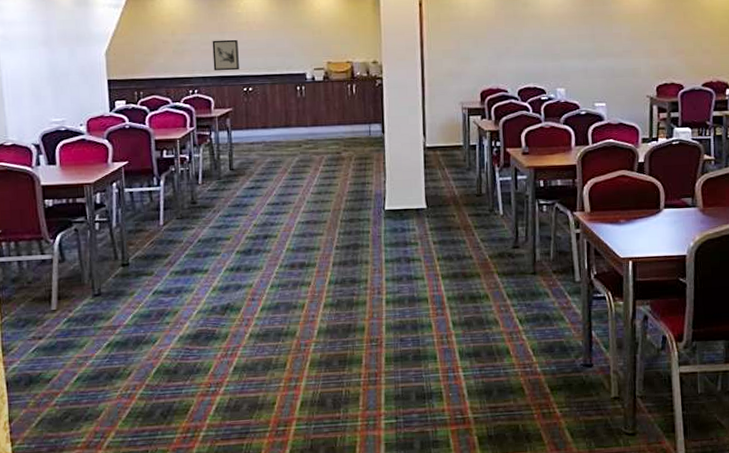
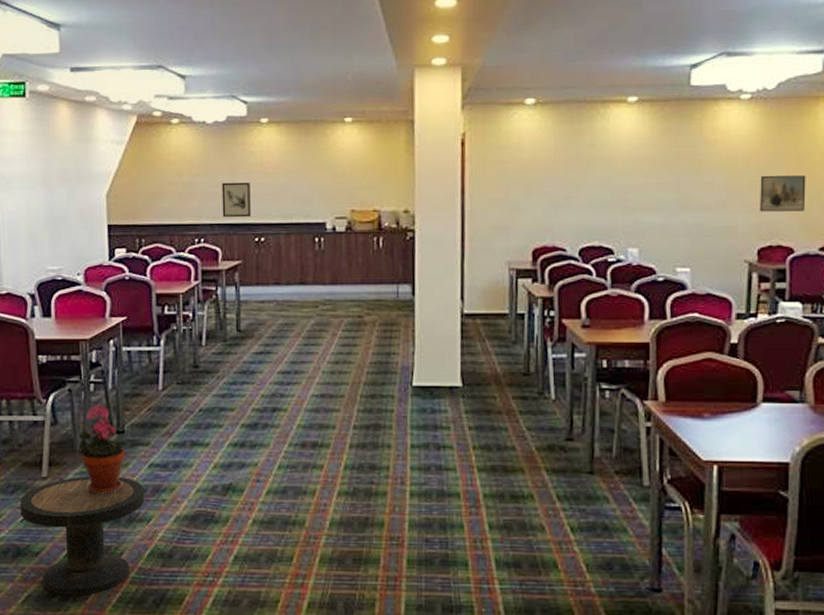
side table: none [31,304,150,416] -> present [20,476,145,595]
potted plant: none [85,241,131,322] -> present [78,404,125,494]
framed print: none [656,27,691,57] -> present [760,175,806,212]

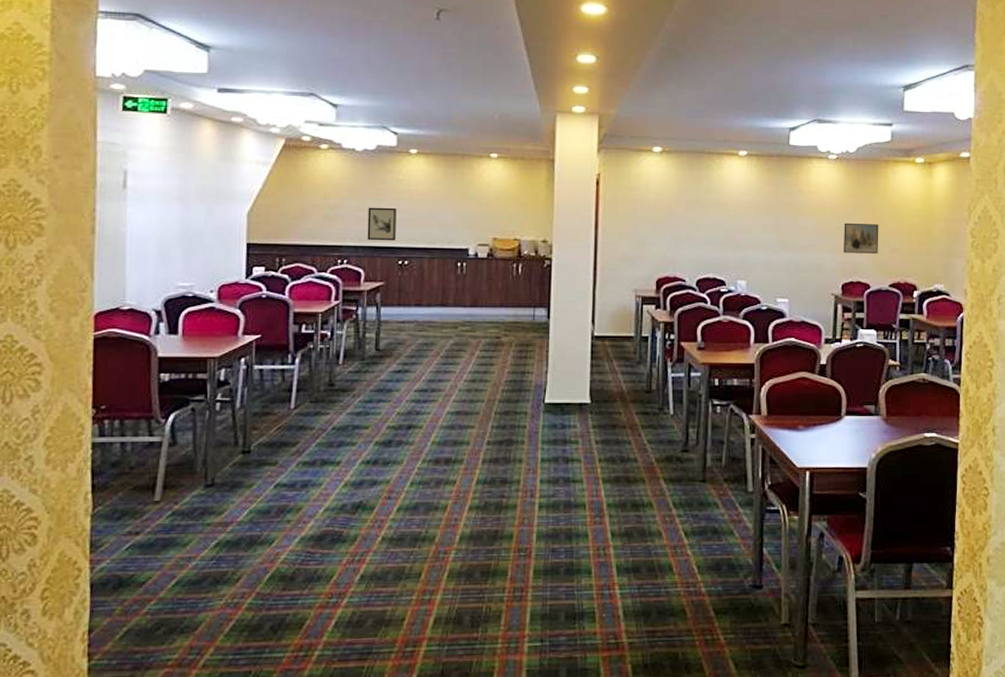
side table: present [20,476,145,595] -> none [126,498,269,627]
potted plant: present [78,404,125,494] -> none [197,423,250,517]

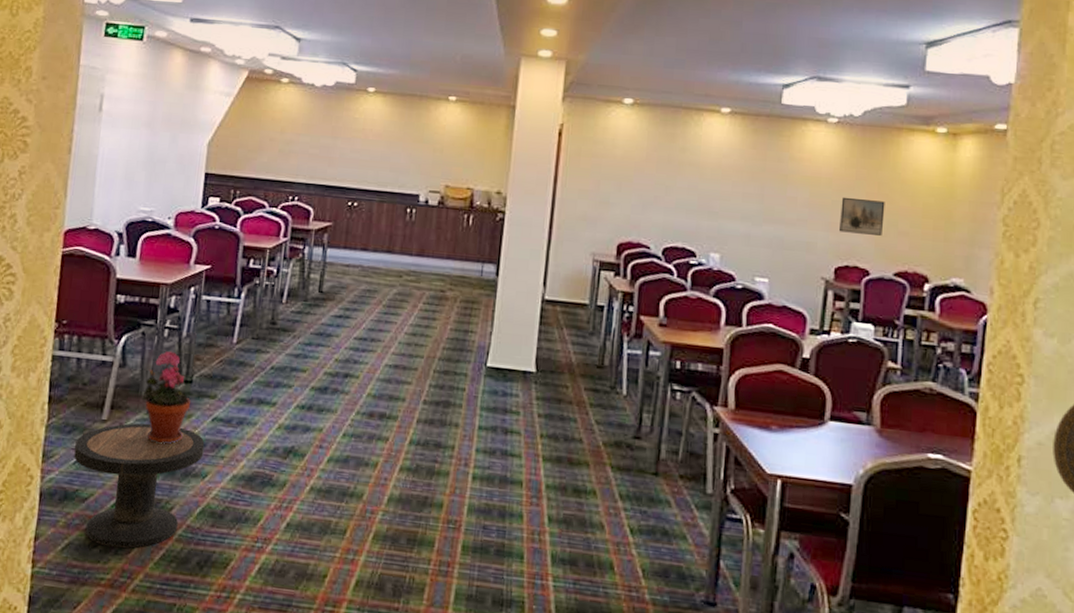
side table: none [126,498,269,627] -> present [74,423,205,548]
potted plant: none [197,423,250,517] -> present [142,350,190,445]
wall art: present [367,207,397,241] -> none [319,144,350,182]

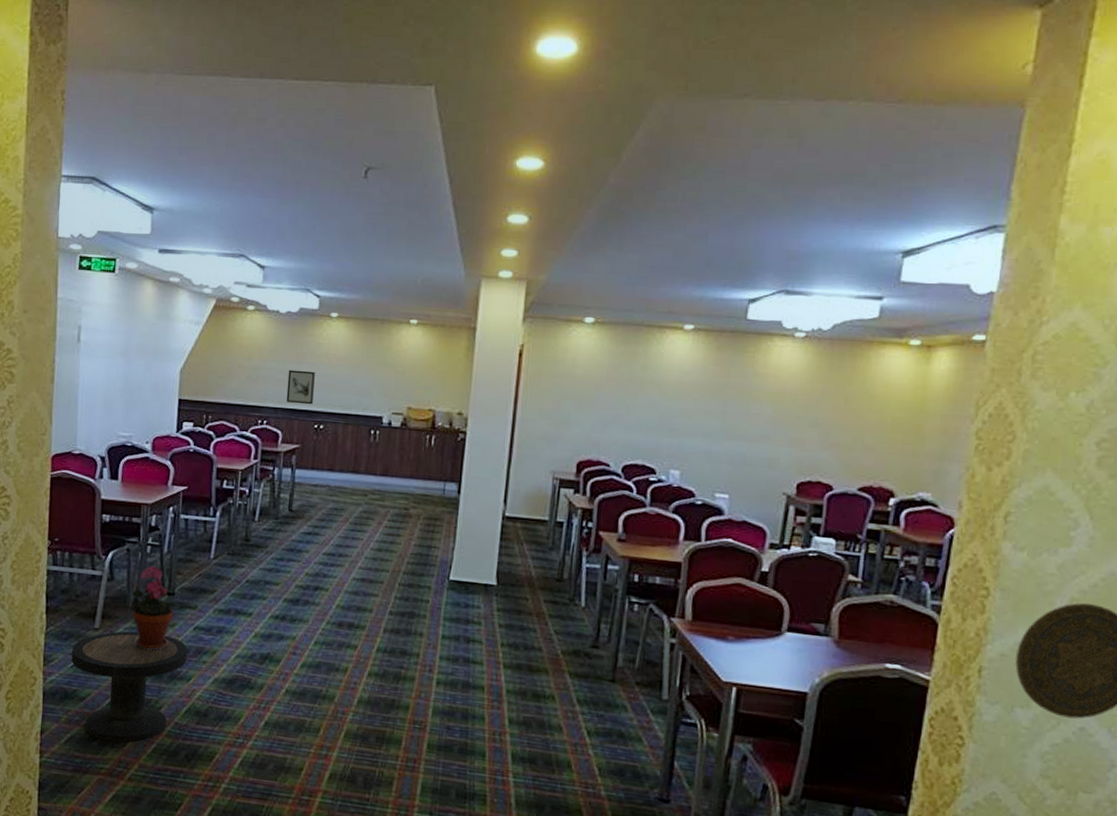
wall art: none [319,144,350,182] -> present [286,369,315,405]
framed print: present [840,197,885,236] -> none [803,412,852,451]

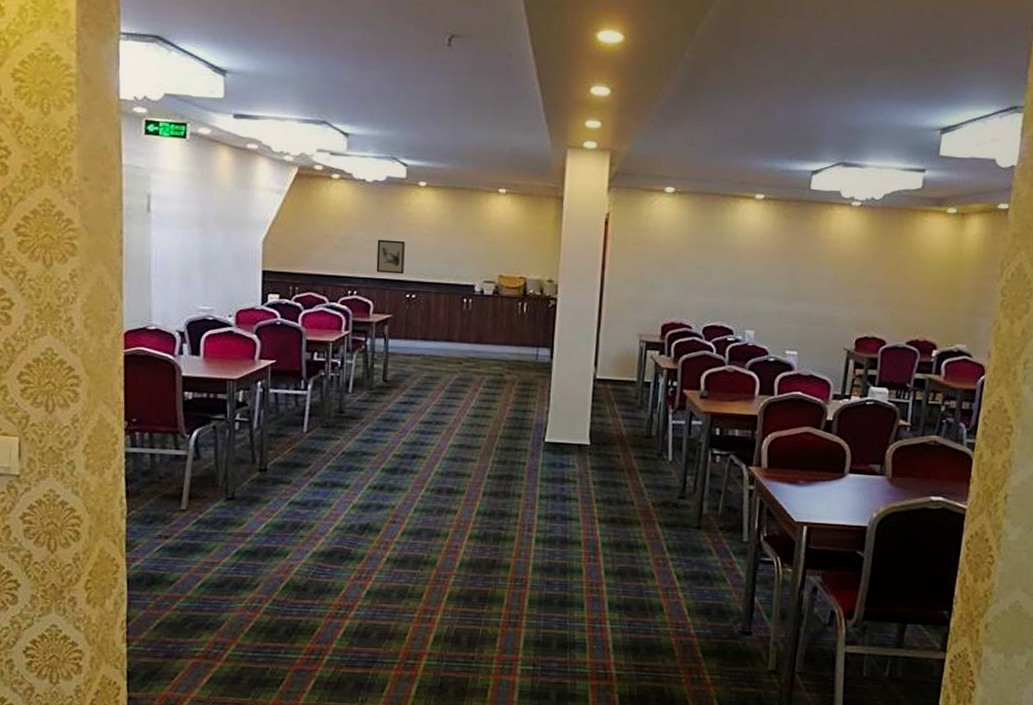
side table: present [71,631,188,742] -> none [157,510,284,624]
potted plant: present [129,565,173,651] -> none [219,442,266,528]

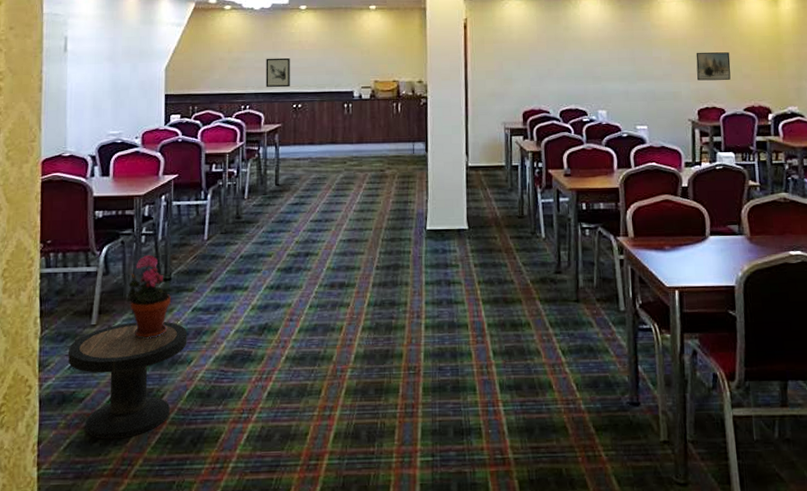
side table: none [157,510,284,624] -> present [68,321,187,439]
potted plant: none [219,442,266,528] -> present [126,254,171,339]
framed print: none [860,274,901,309] -> present [696,52,731,81]

